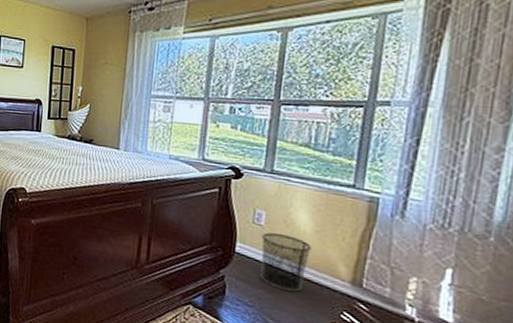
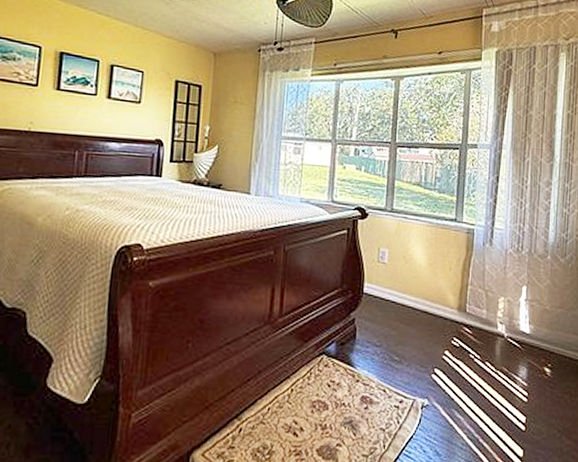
waste bin: present [260,232,312,292] -> none [385,270,427,326]

